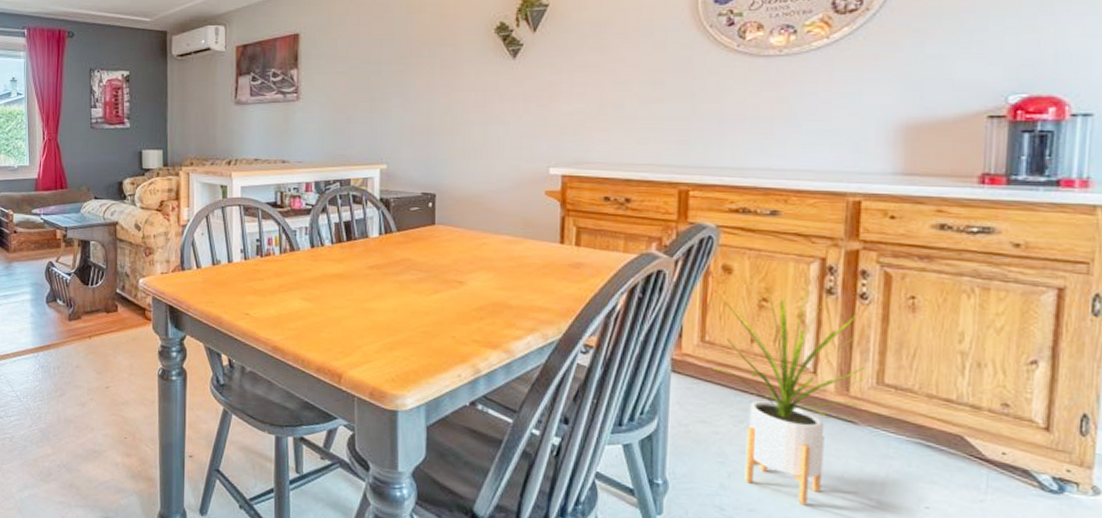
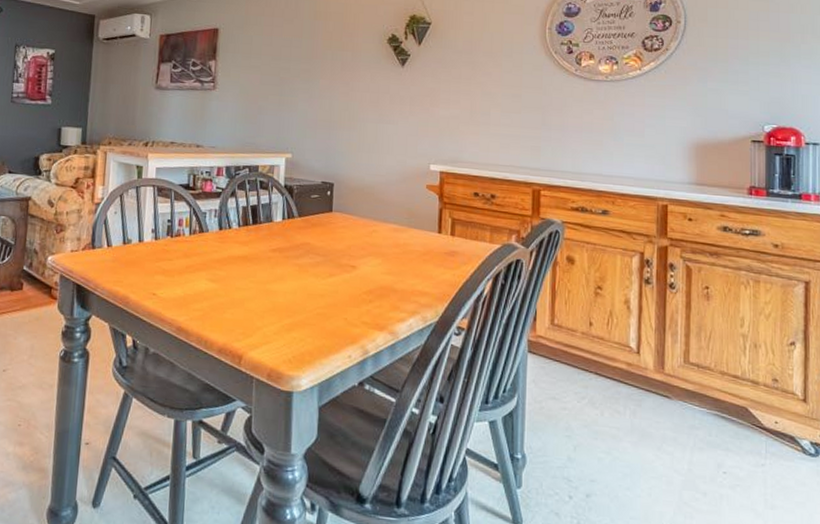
house plant: present [711,286,868,506] -> none [559,275,676,475]

